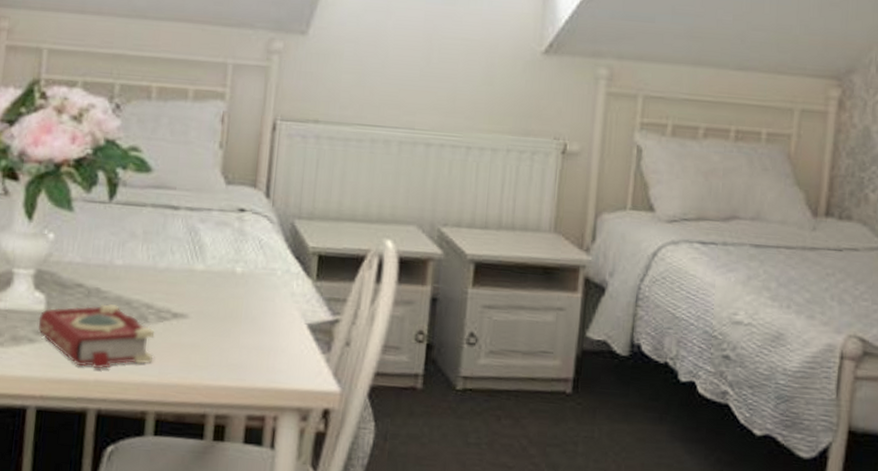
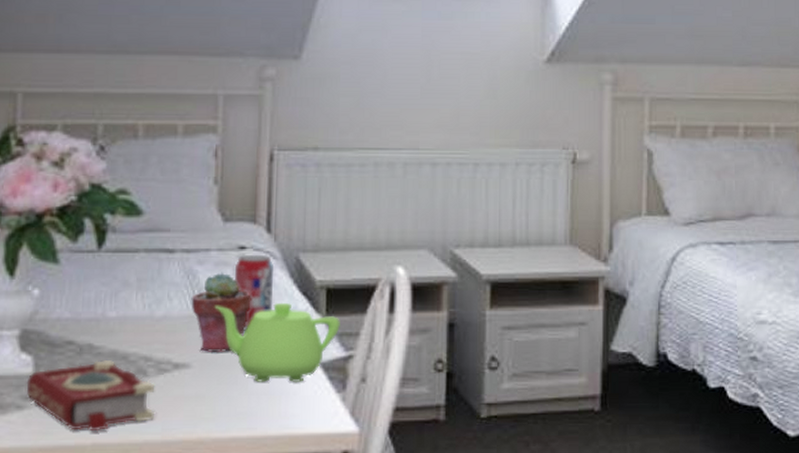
potted succulent: none [192,231,248,307] -> present [191,272,251,353]
teapot: none [213,263,329,341] -> present [214,302,340,383]
beverage can: none [233,216,271,288] -> present [234,254,275,331]

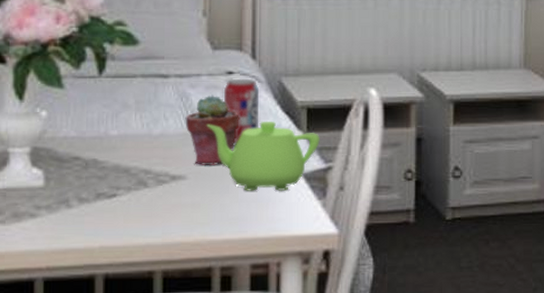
book: present [26,360,155,432] -> none [38,173,155,236]

